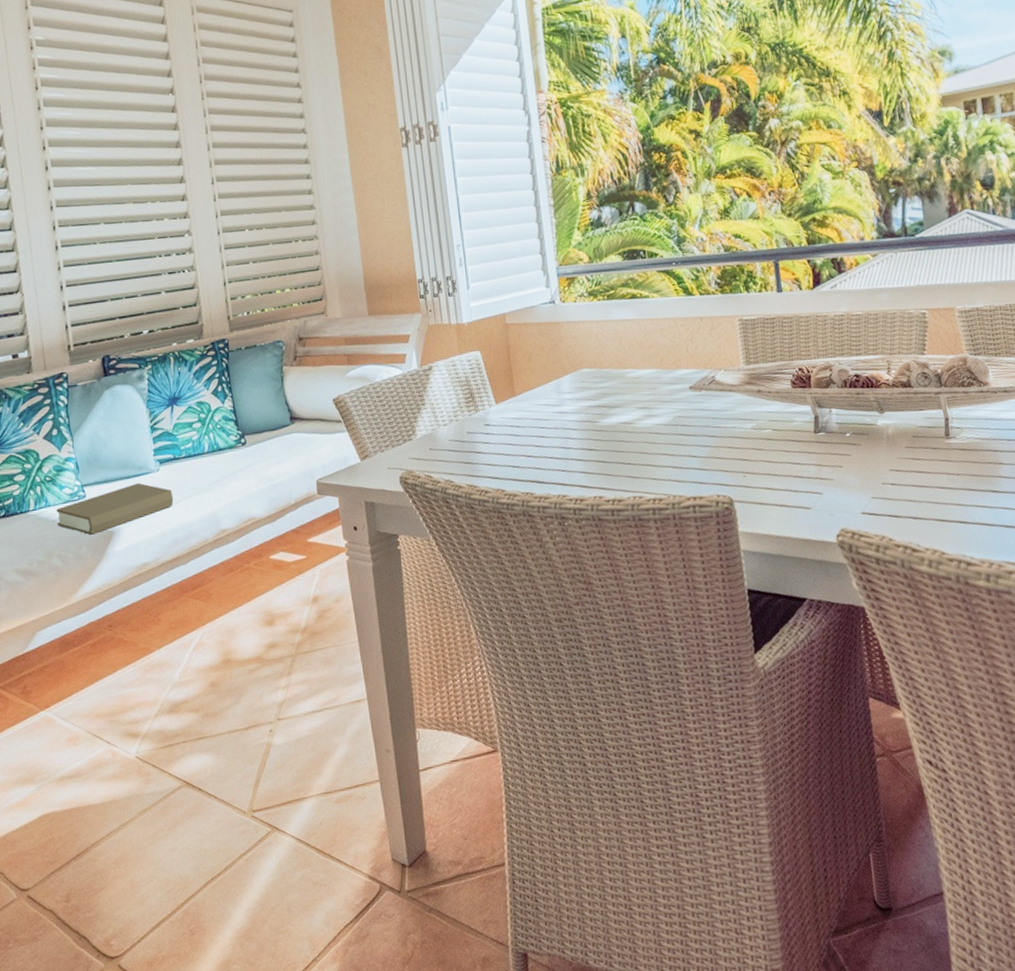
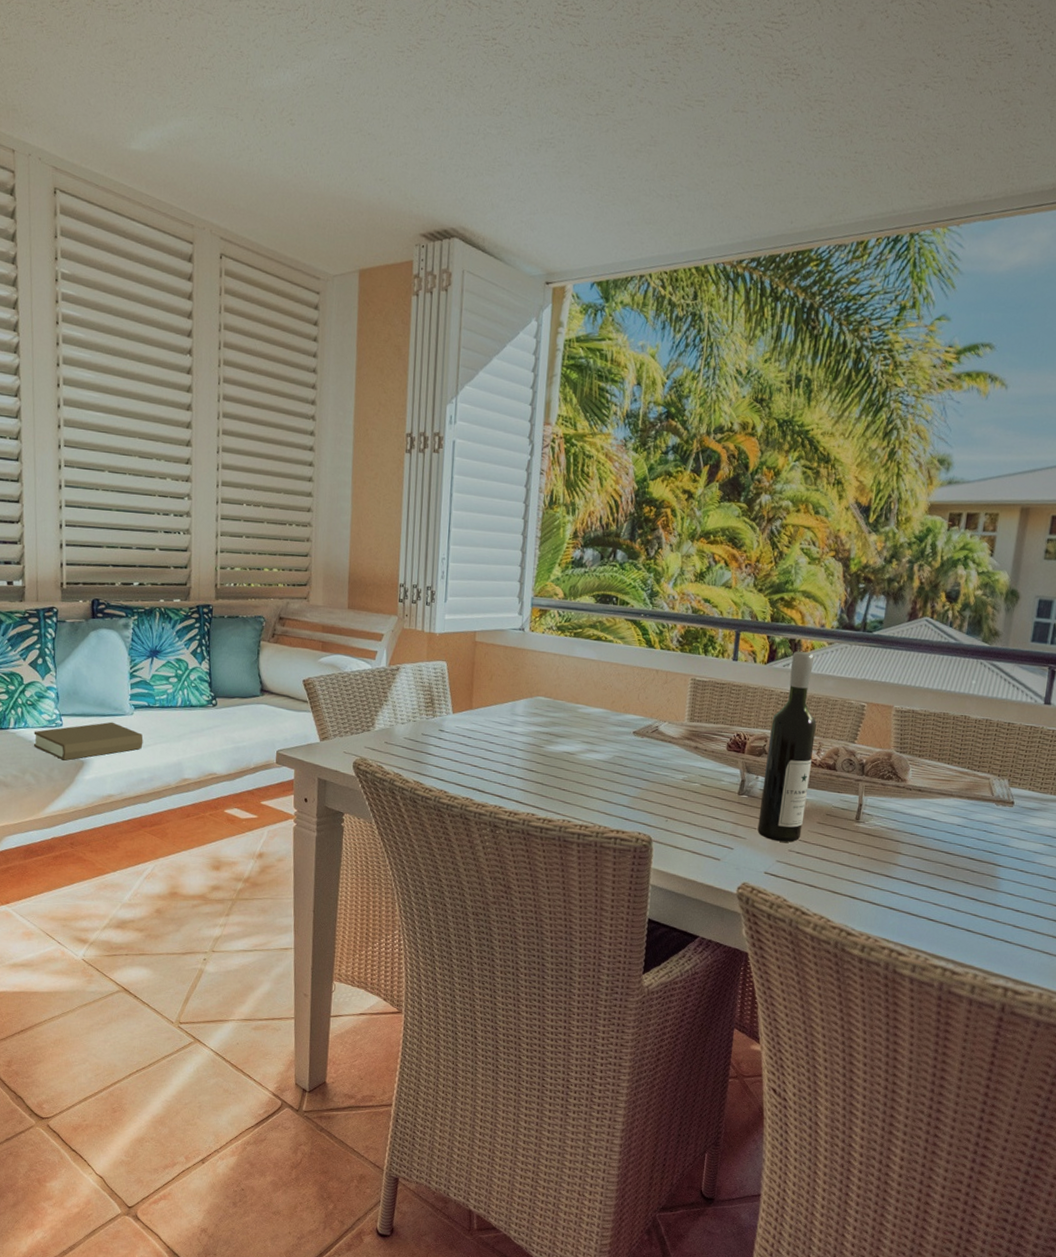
bottle: none [832,269,892,476] -> present [757,651,817,843]

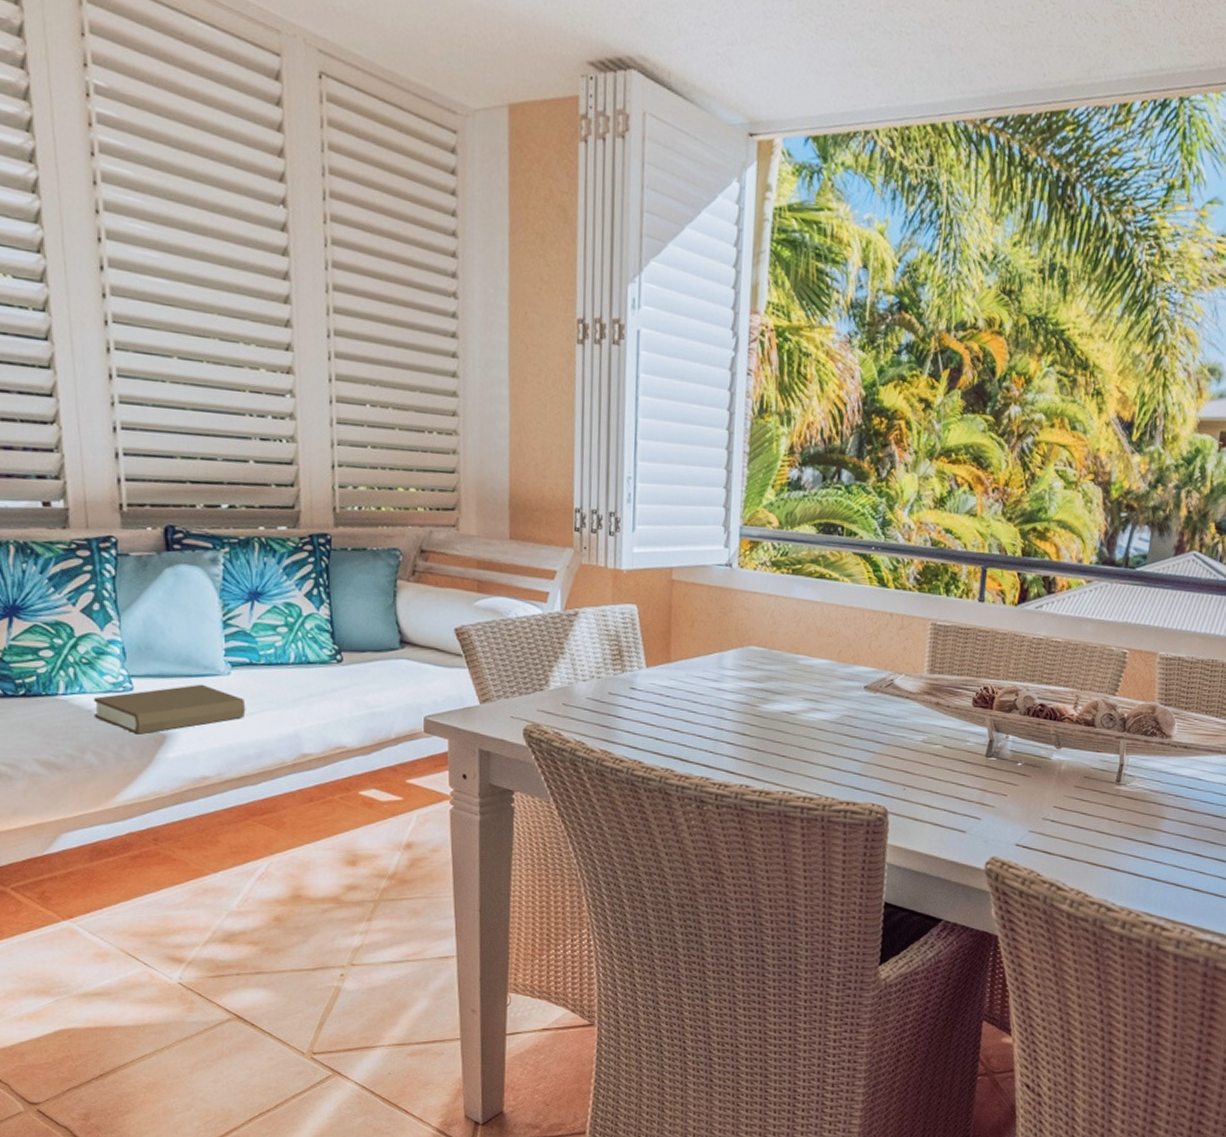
bottle: present [757,651,817,843] -> none [1007,590,1073,810]

